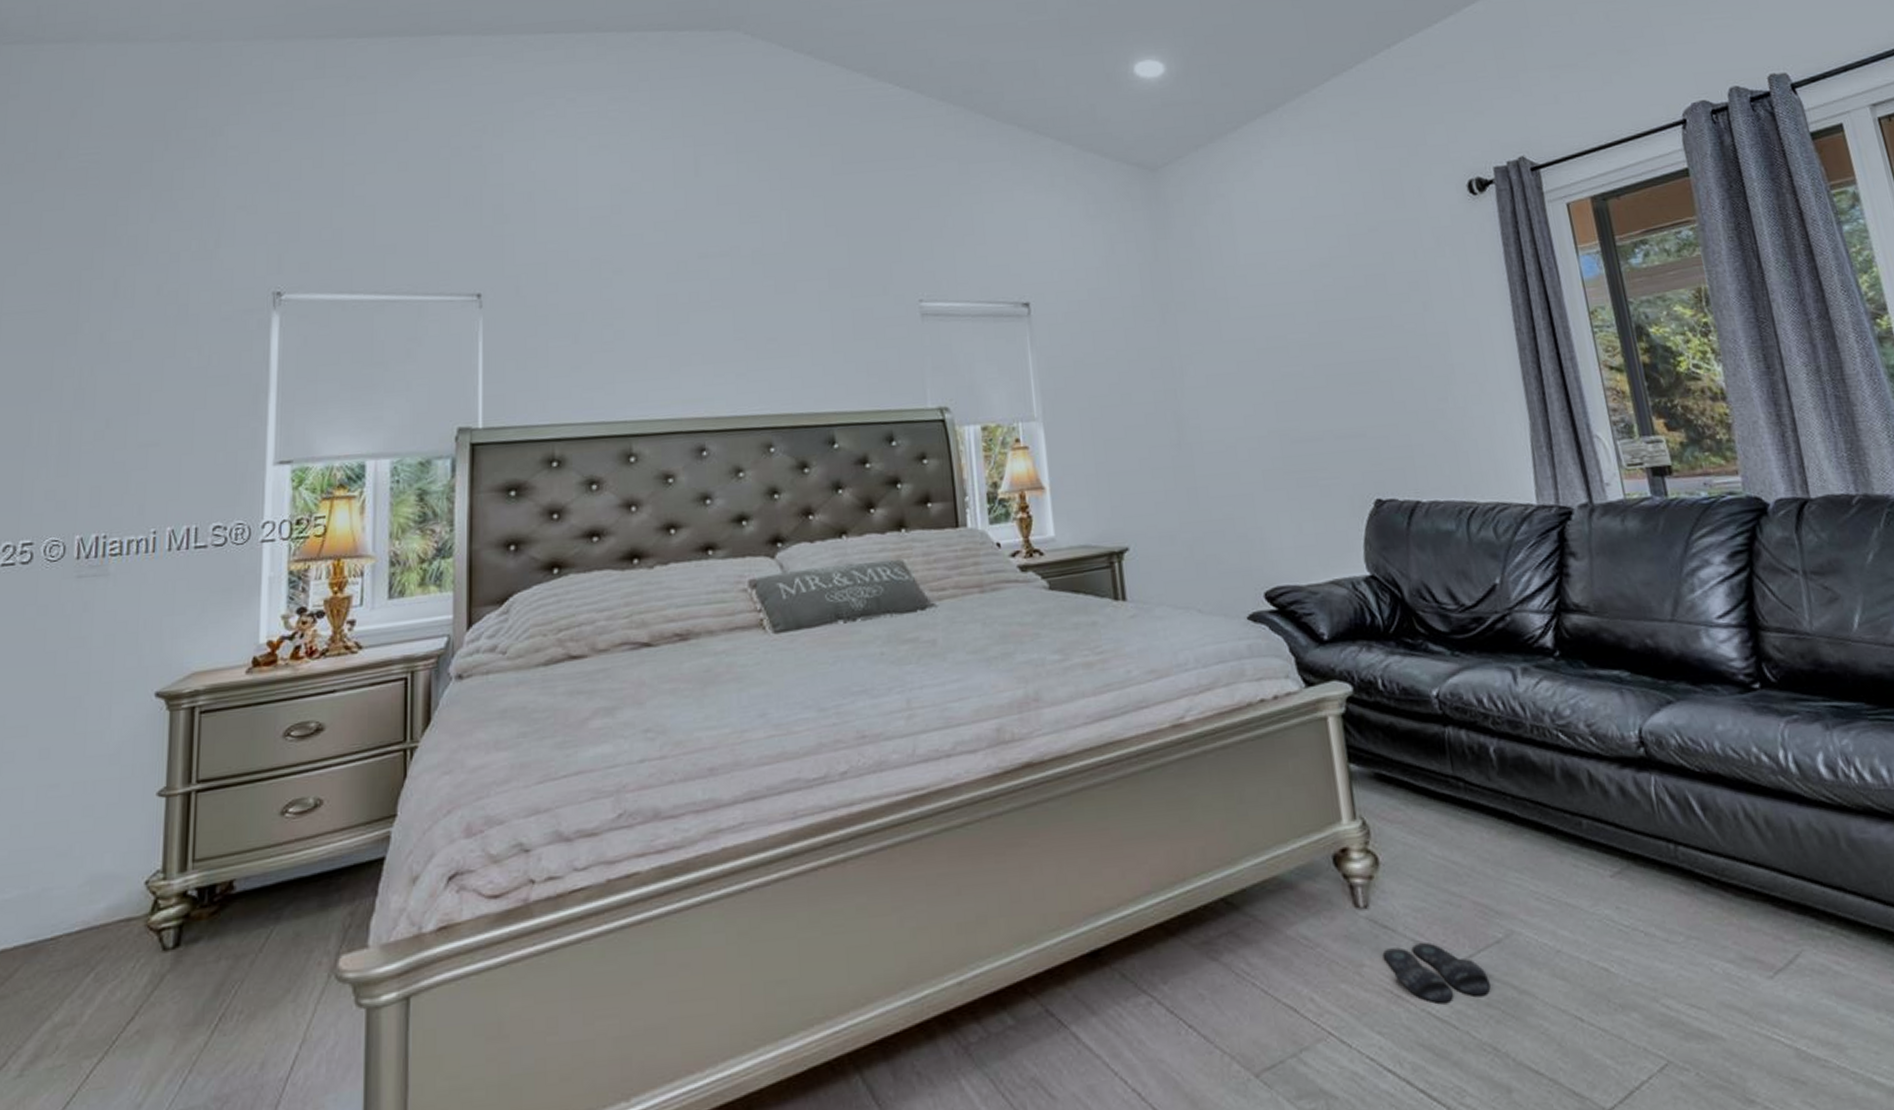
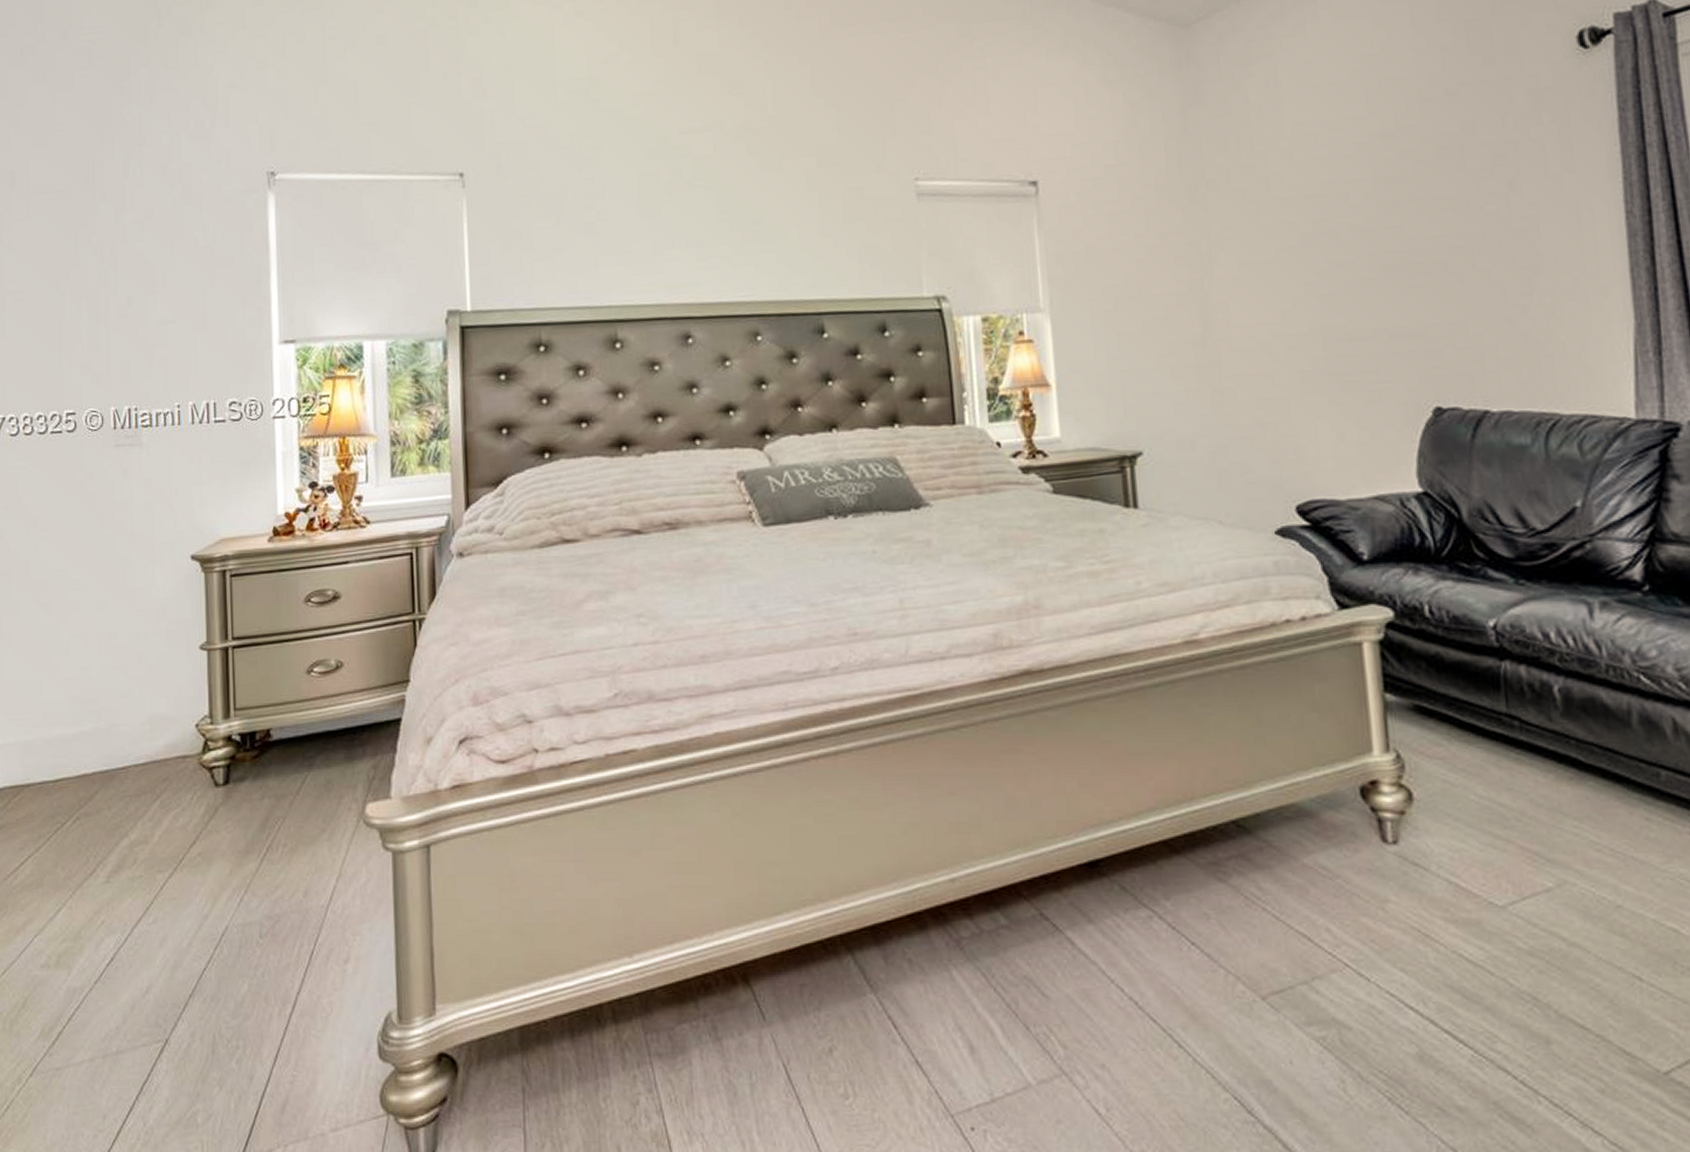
slippers: present [1382,941,1491,1003] -> none [1411,883,1535,947]

